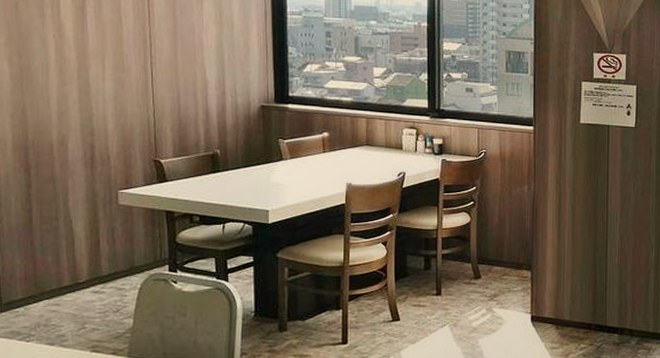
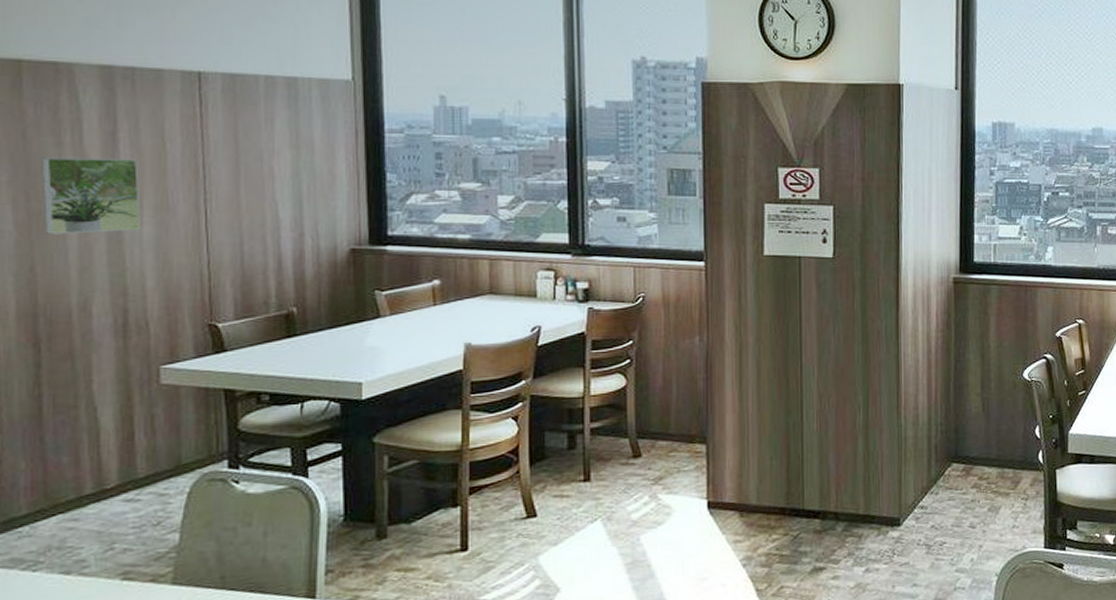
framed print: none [30,25,103,86] -> present [41,157,141,234]

